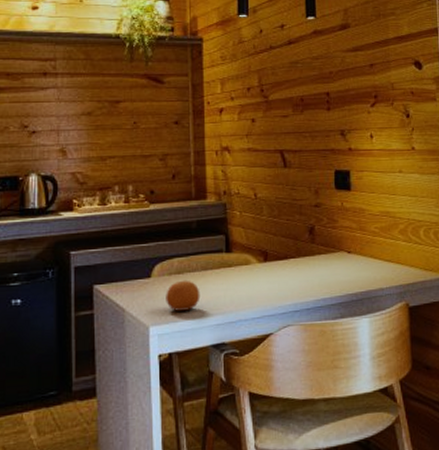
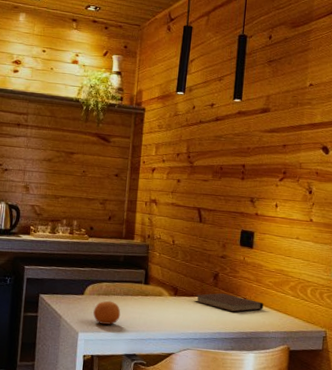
notebook: none [289,249,372,271] -> present [194,293,264,313]

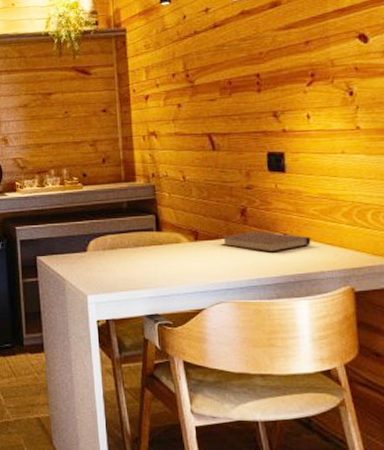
fruit: present [93,300,121,325] -> none [101,255,133,283]

